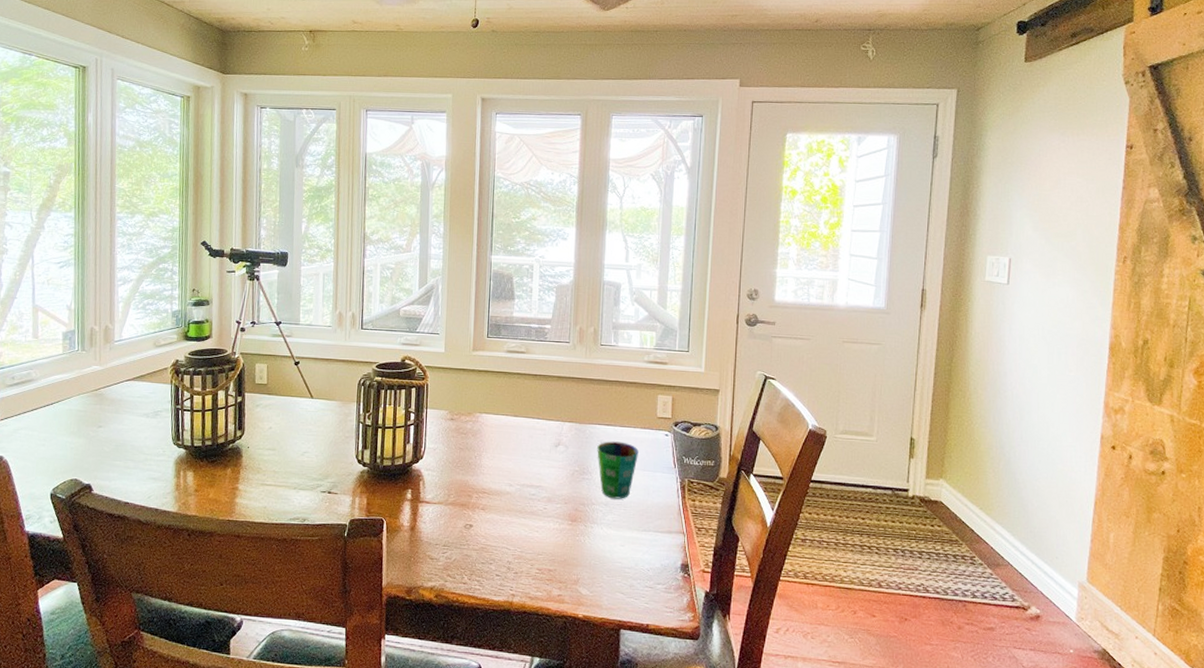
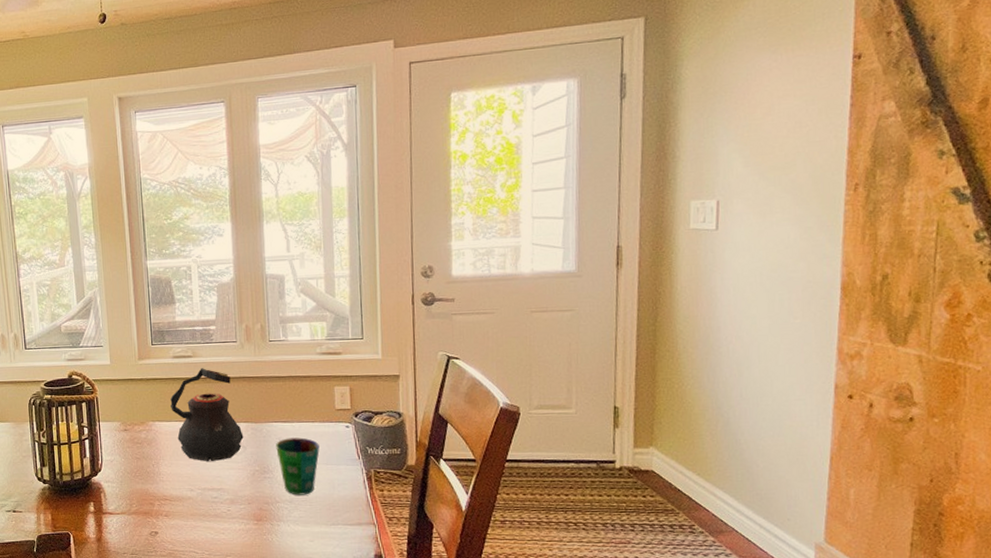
teapot: none [499,365,567,458] -> present [170,368,244,461]

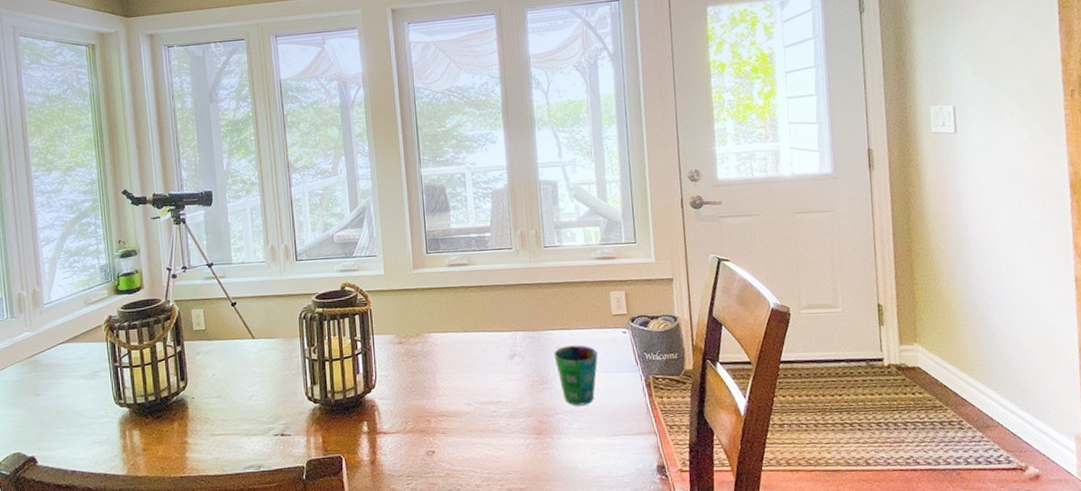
teapot: present [170,368,244,461] -> none [446,276,521,373]

